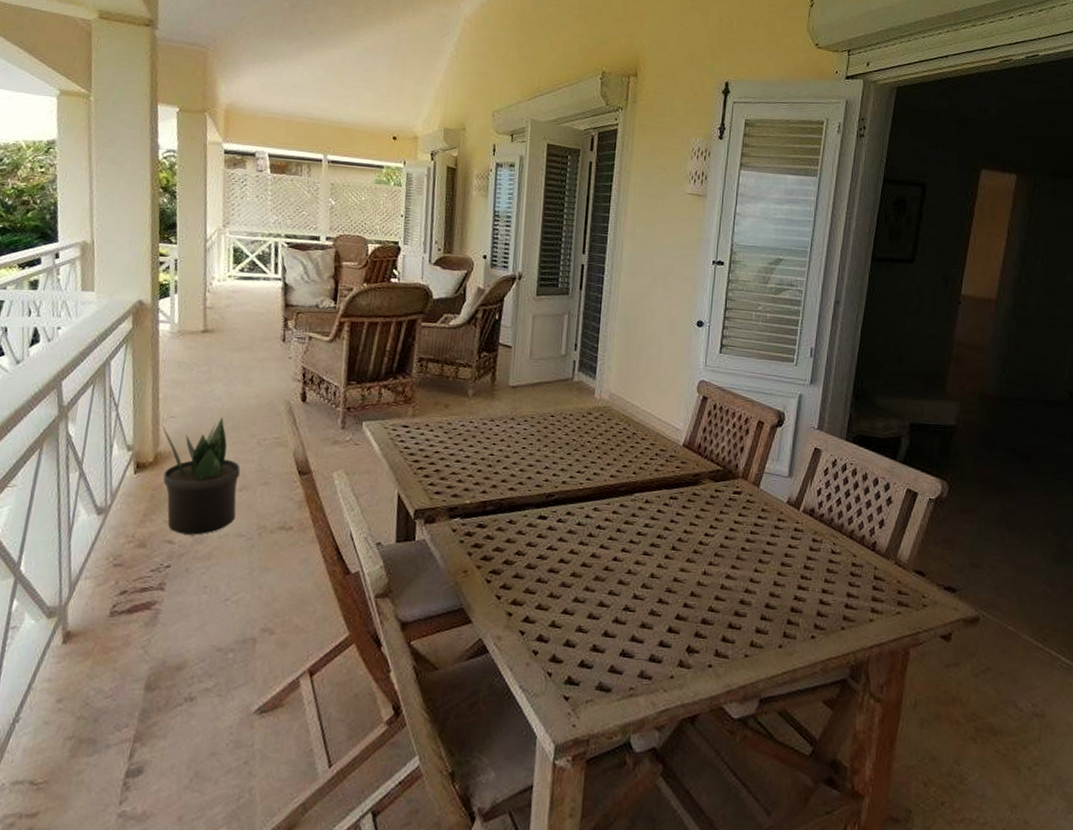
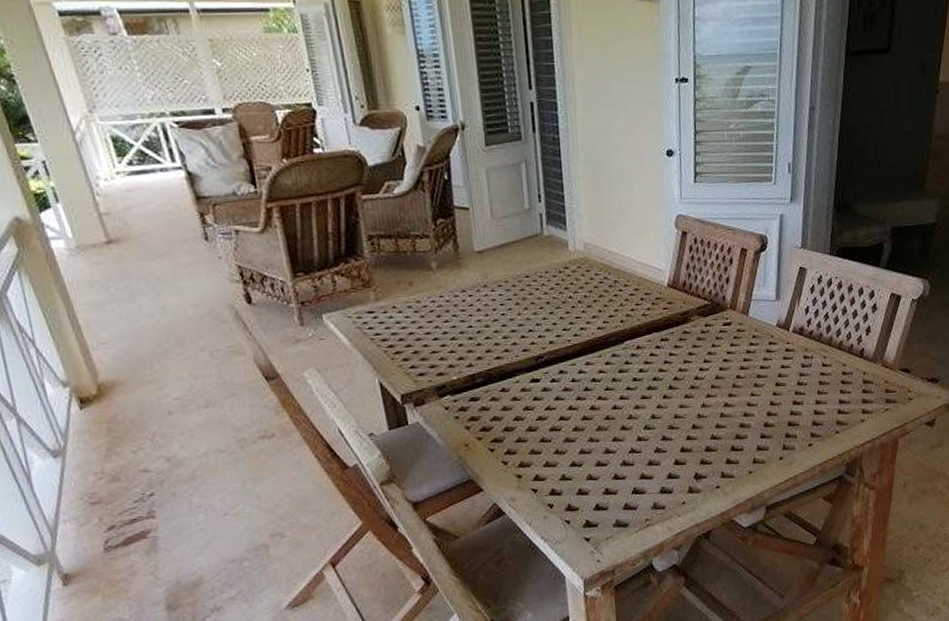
planter: present [161,417,241,535] -> none [92,334,209,461]

